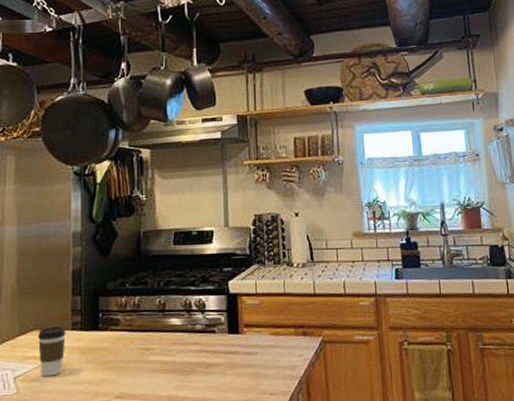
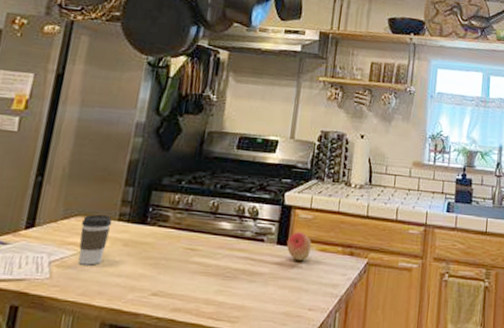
fruit: none [238,319,263,348] -> present [286,232,311,261]

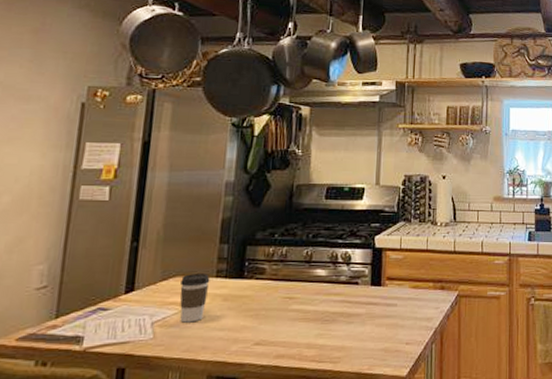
fruit: present [286,232,311,261] -> none [380,273,404,300]

